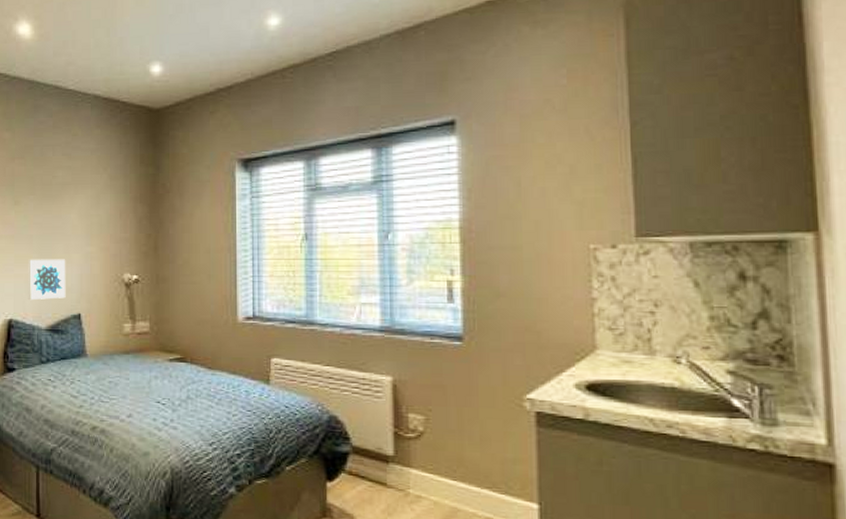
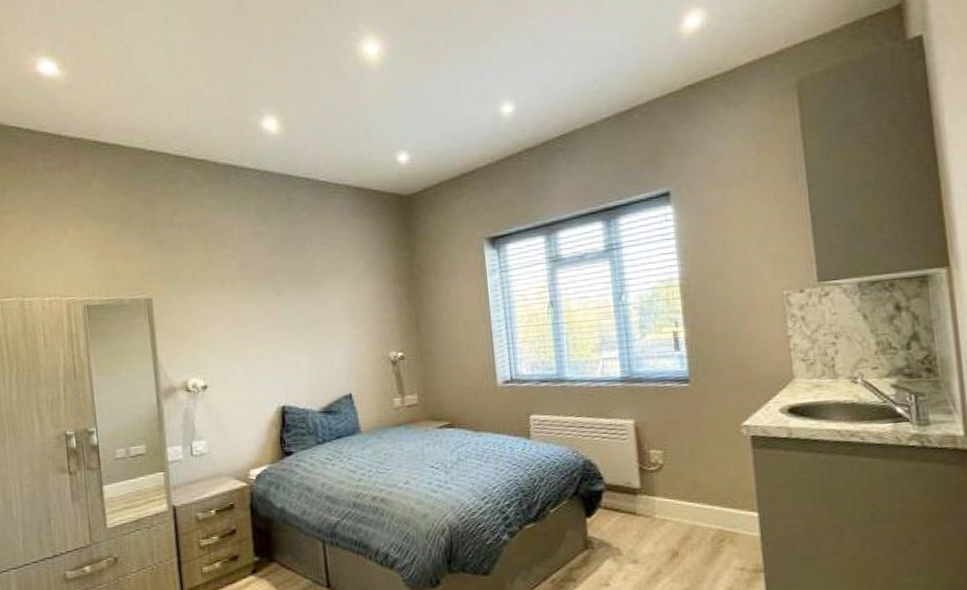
wall art: present [28,259,66,301] -> none [296,343,336,386]

